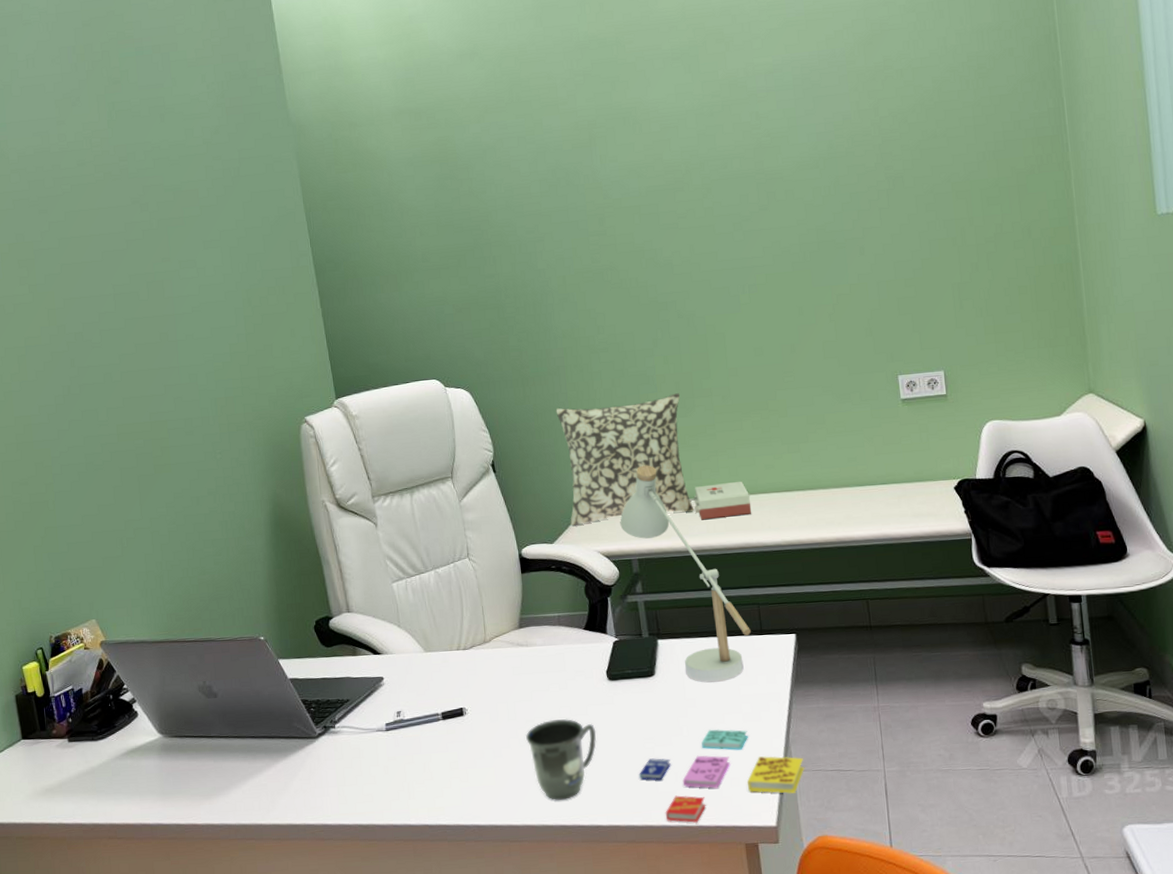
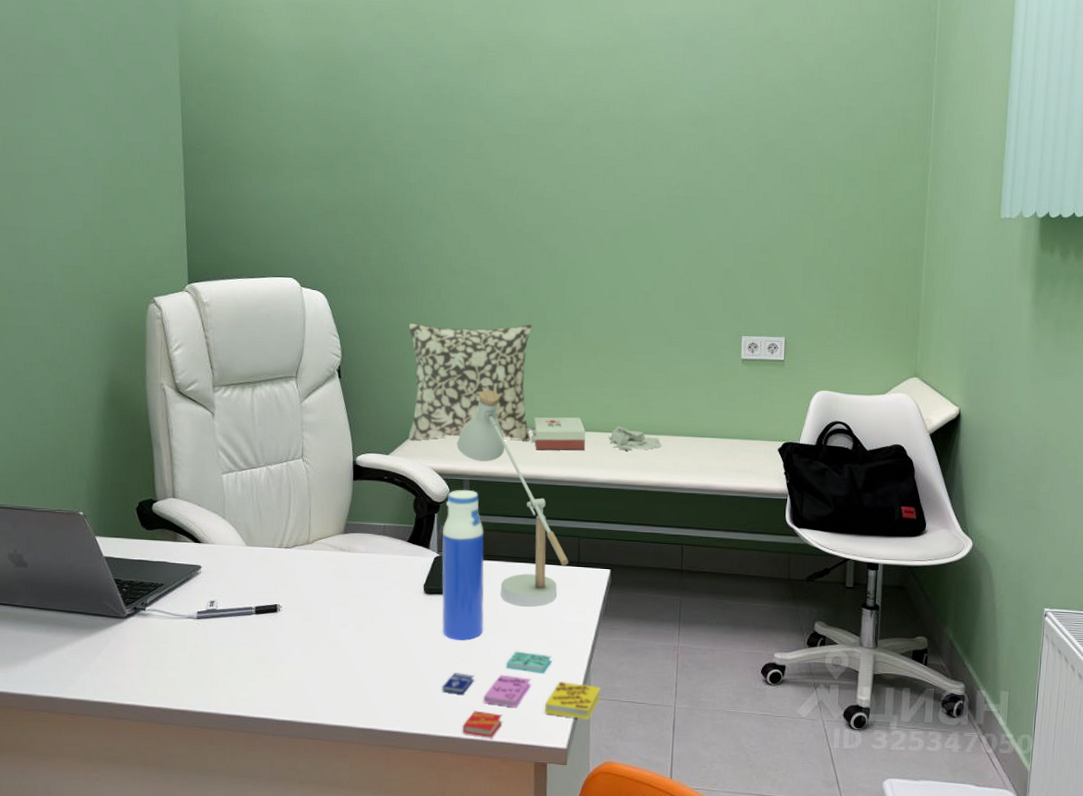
mug: present [526,719,597,800] -> none [336,626,406,704]
water bottle: none [617,569,674,725] -> present [441,489,485,640]
tissue: none [773,485,830,509] -> present [608,426,662,451]

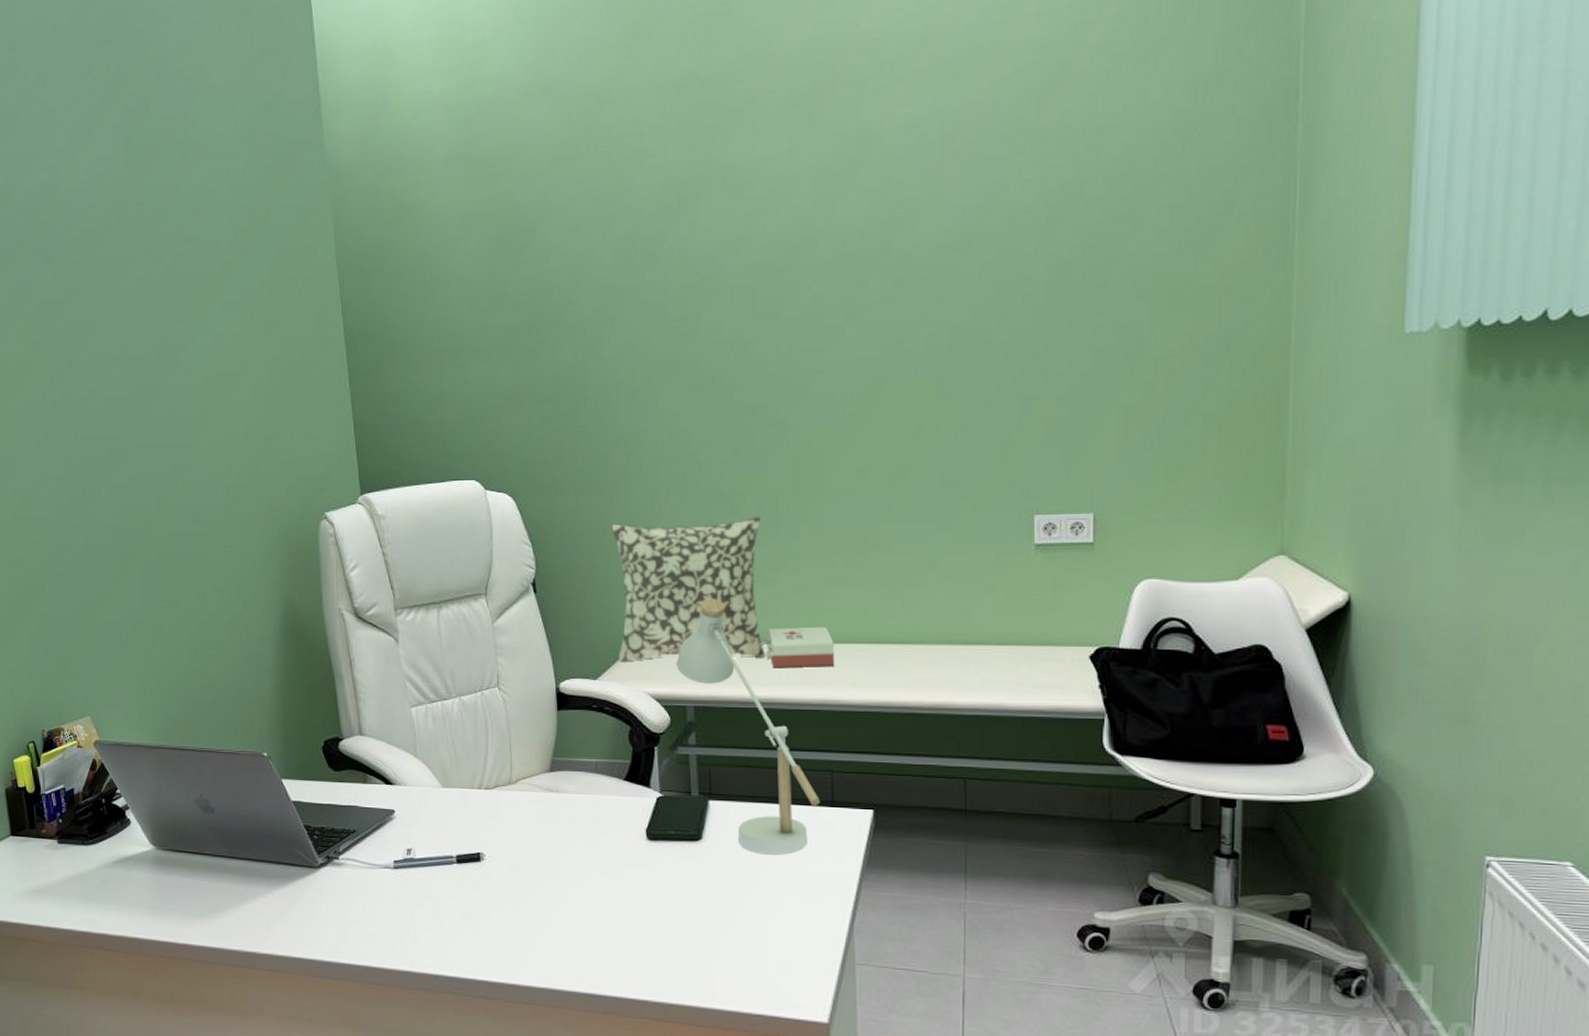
water bottle: present [441,489,485,640] -> none [664,717,720,894]
books: present [442,651,601,738] -> none [673,907,869,1008]
tissue: present [608,426,662,451] -> none [863,635,932,665]

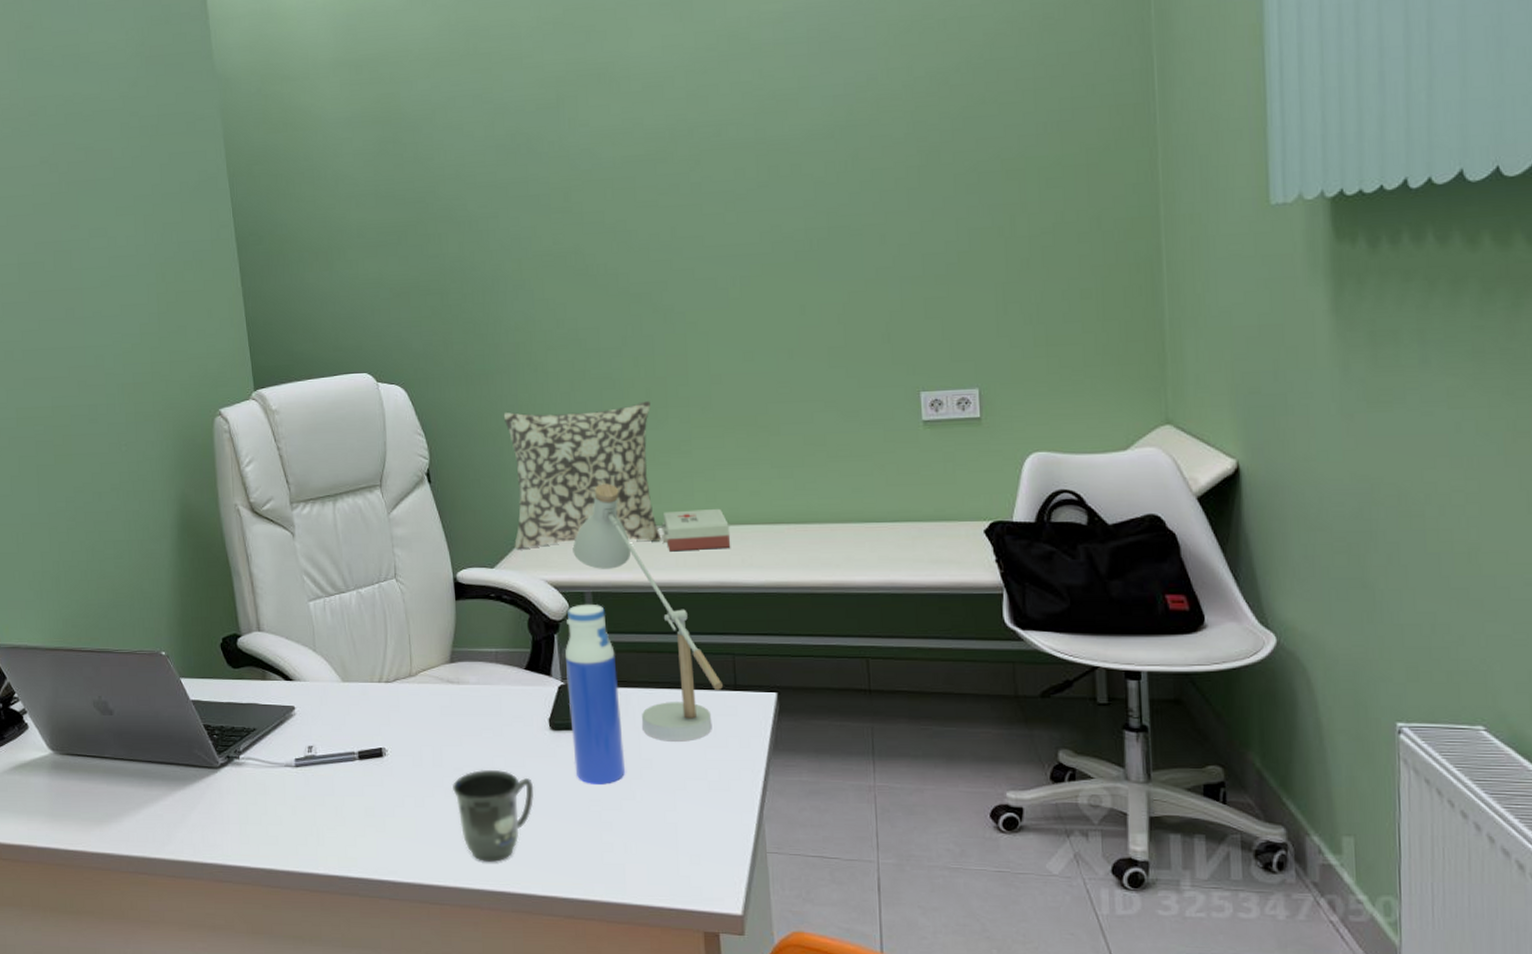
mug: none [549,877,629,965] -> present [453,770,534,862]
water bottle: none [664,717,720,894] -> present [564,603,626,784]

